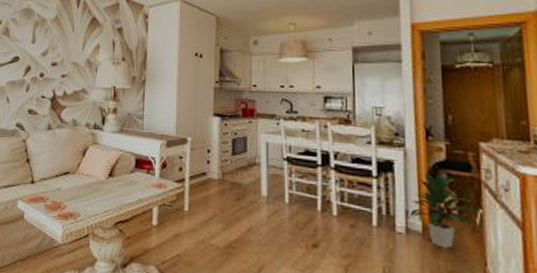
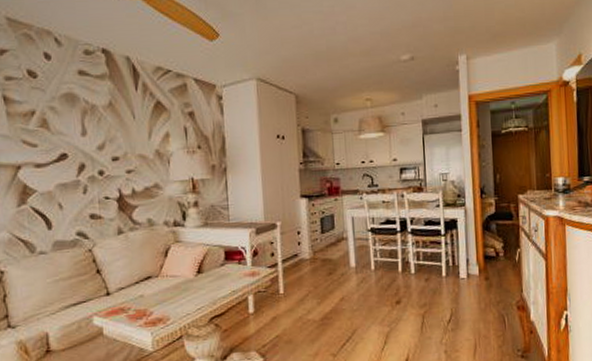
indoor plant: present [410,173,477,249] -> none [470,225,516,285]

